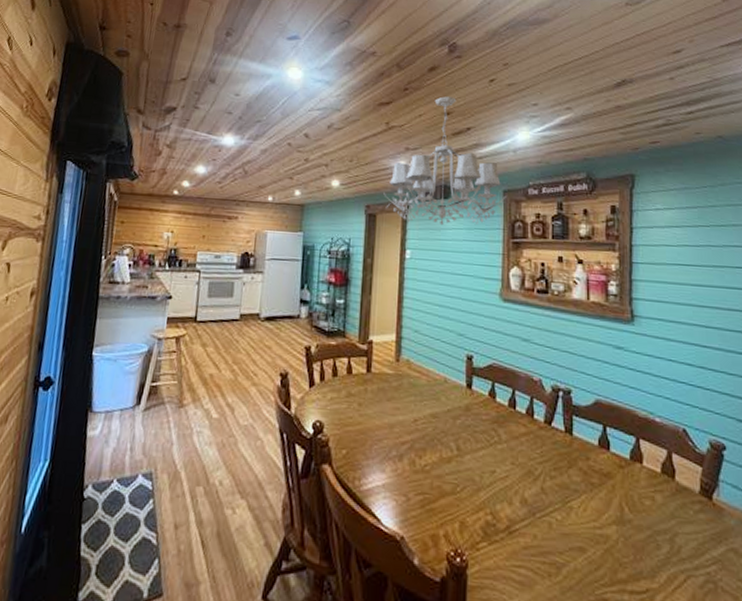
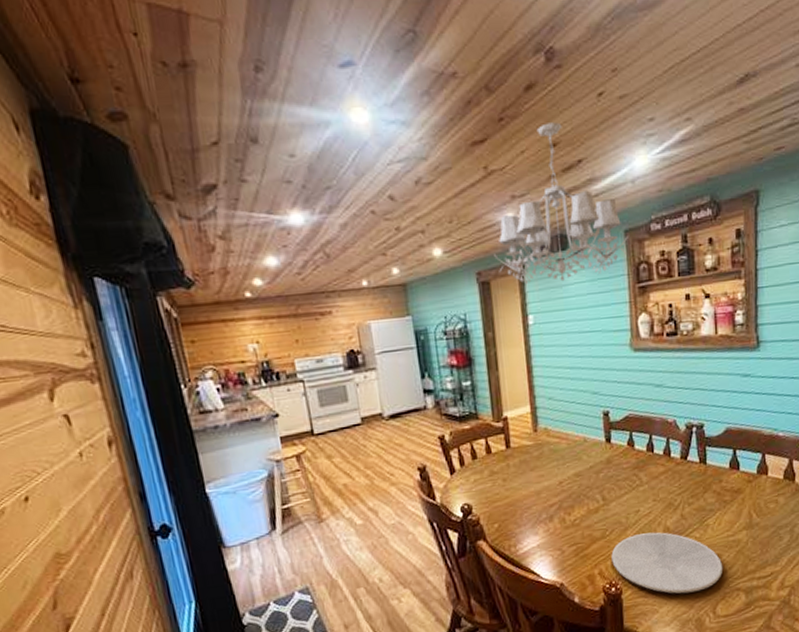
plate: none [460,499,588,590] -> present [611,532,723,594]

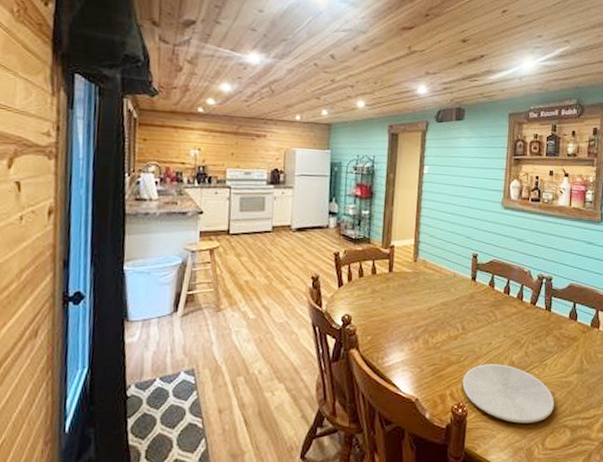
chandelier: present [494,122,629,285] -> none [405,24,512,144]

